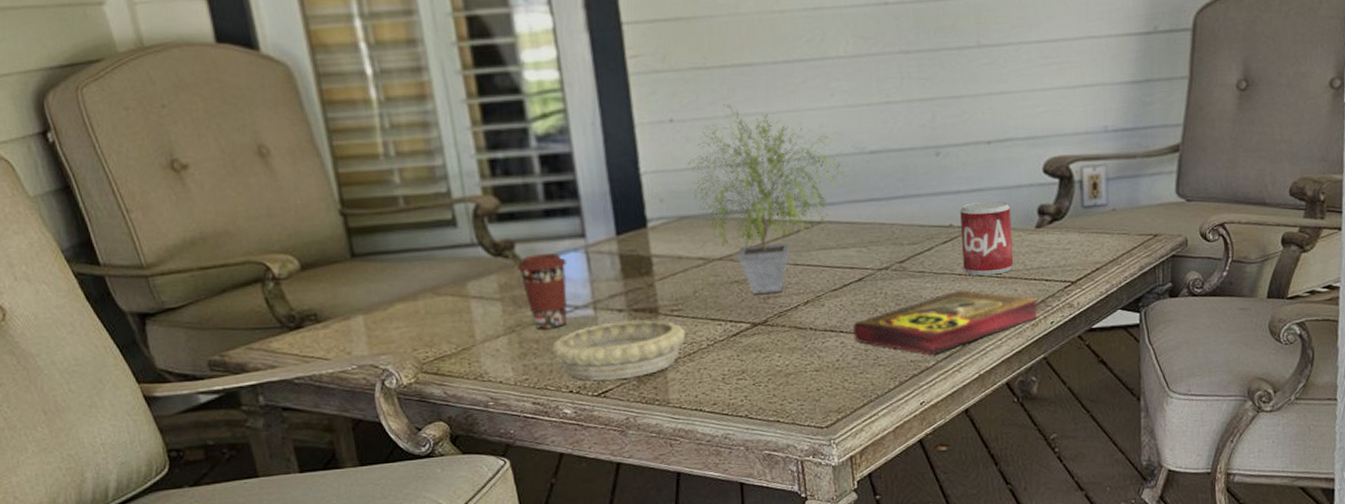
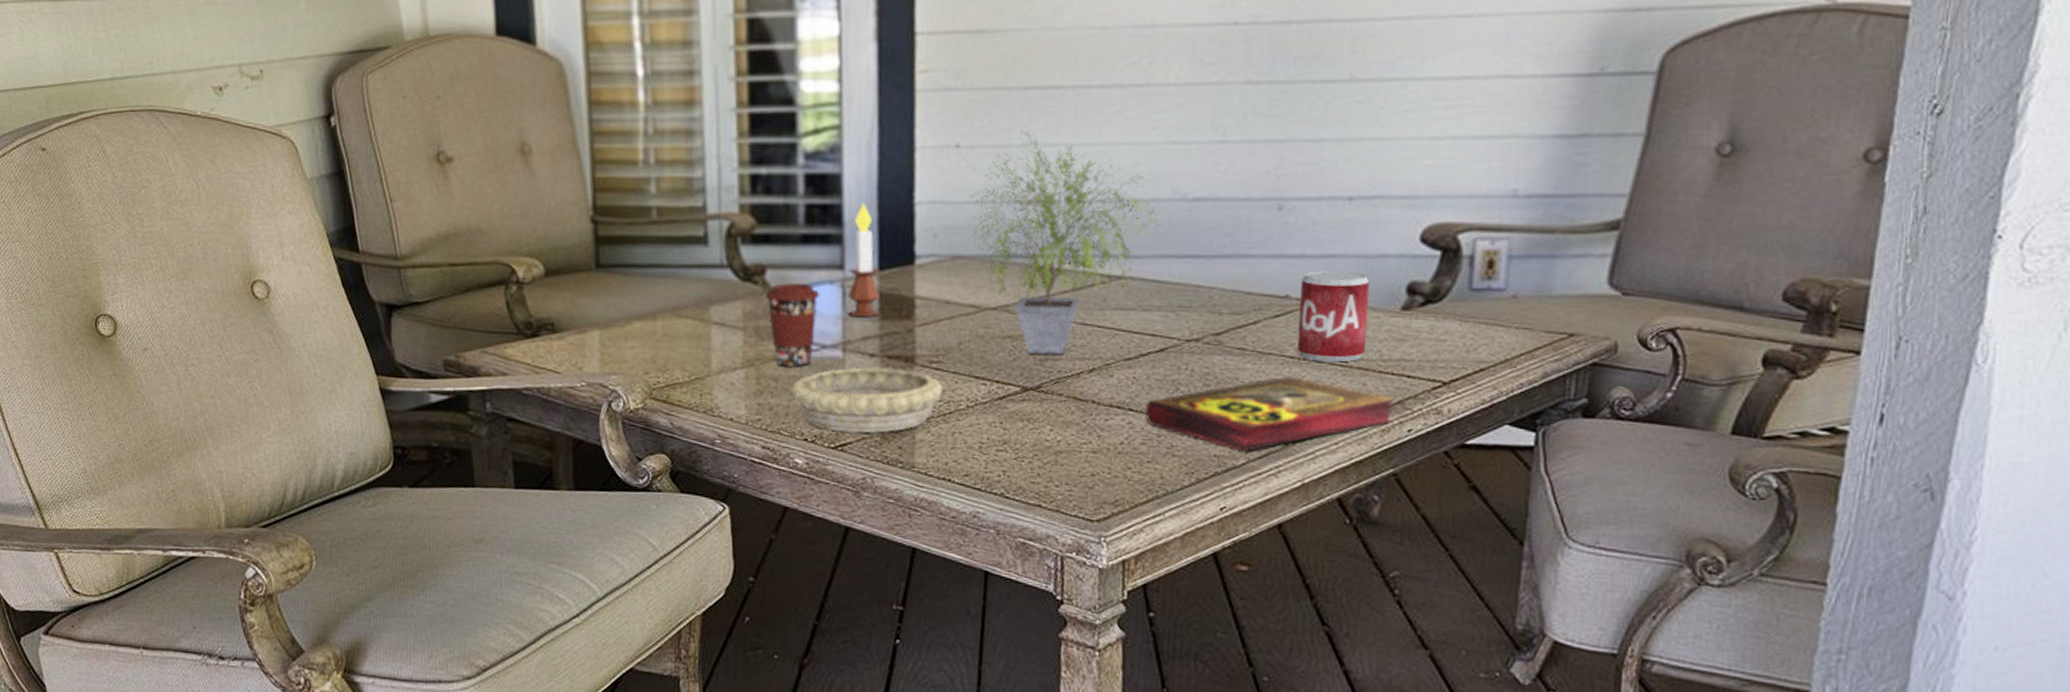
candle: none [589,177,622,278] -> present [847,203,881,317]

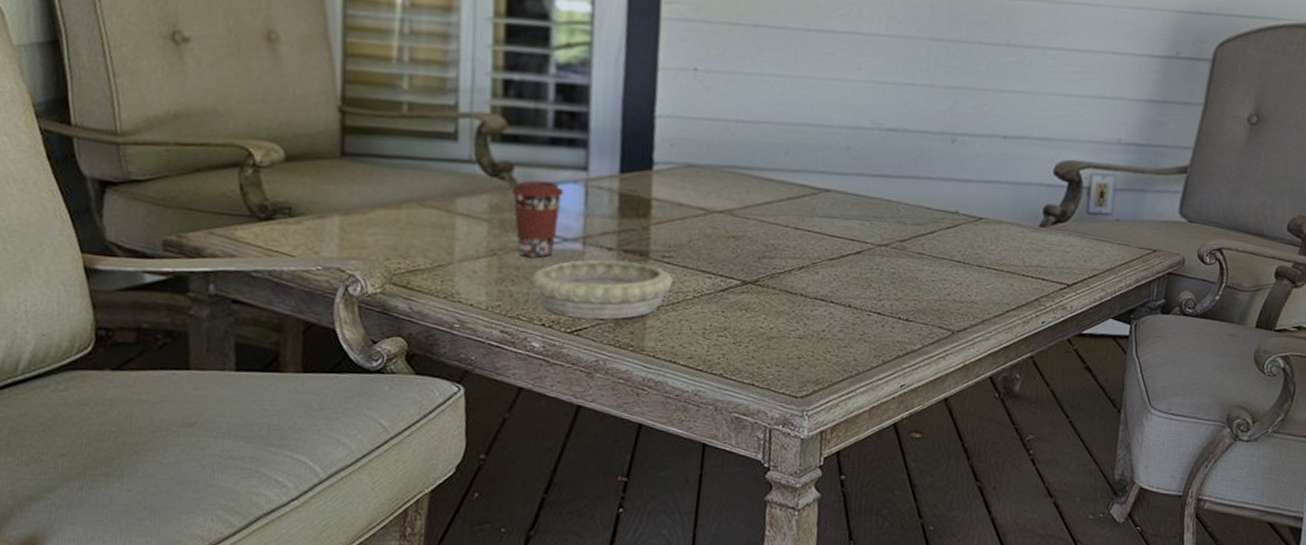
candle: present [847,203,881,317] -> none [589,113,620,215]
potted plant: present [968,131,1161,355] -> none [701,61,863,254]
book: present [1145,376,1395,452] -> none [843,276,1033,338]
beverage can: present [1298,270,1370,363] -> none [963,193,1017,267]

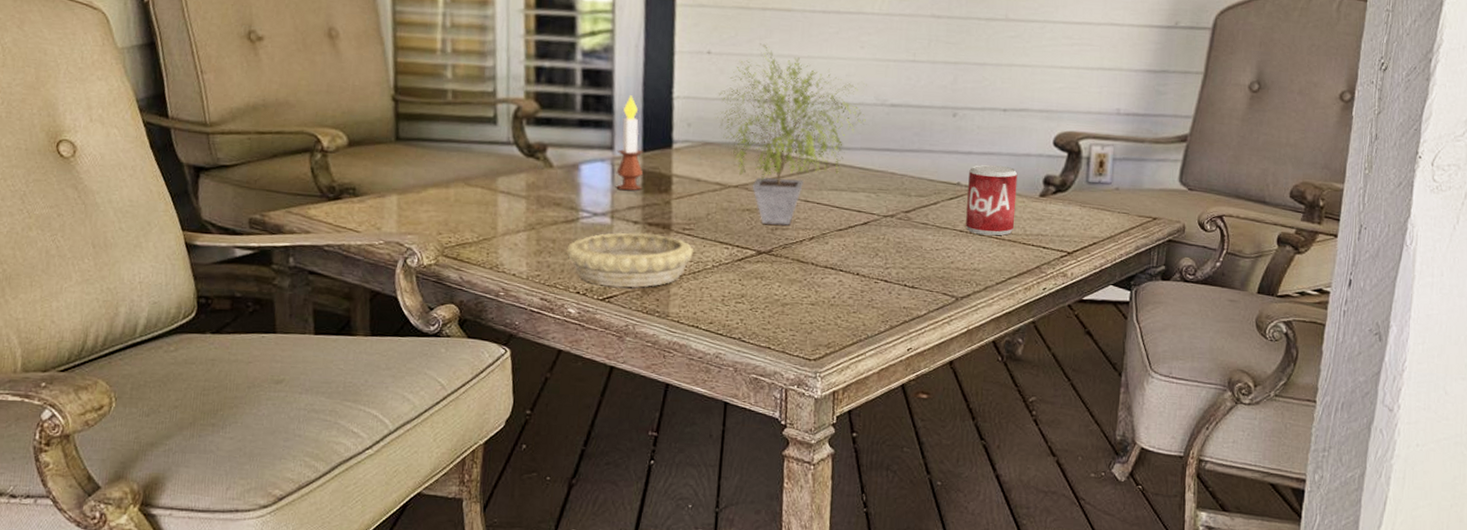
coffee cup: present [512,179,565,258] -> none [546,159,593,232]
candle: none [589,113,620,215] -> present [616,95,644,191]
potted plant: none [701,61,863,254] -> present [716,43,867,226]
beverage can: none [963,193,1017,267] -> present [966,165,1018,236]

